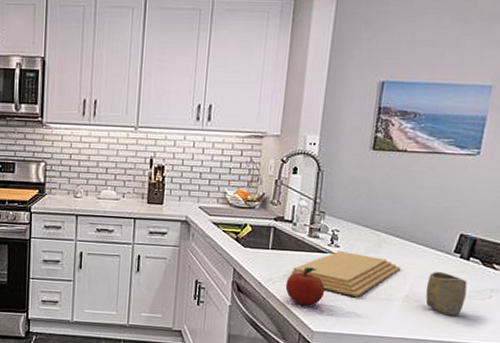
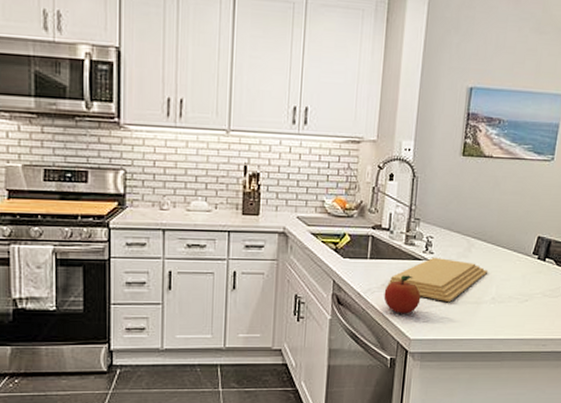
cup: present [425,272,468,316] -> none [509,274,544,314]

